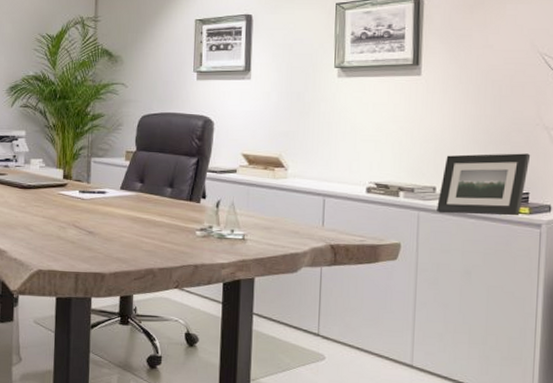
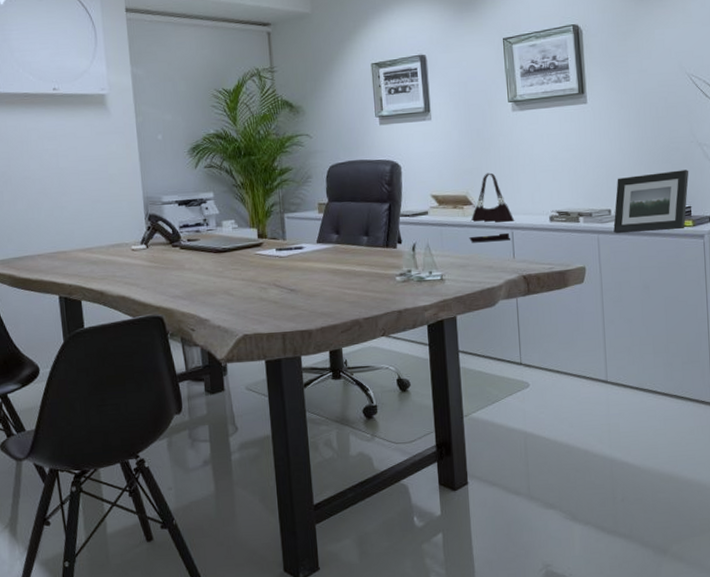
handbag: none [277,137,328,208] -> present [469,172,515,243]

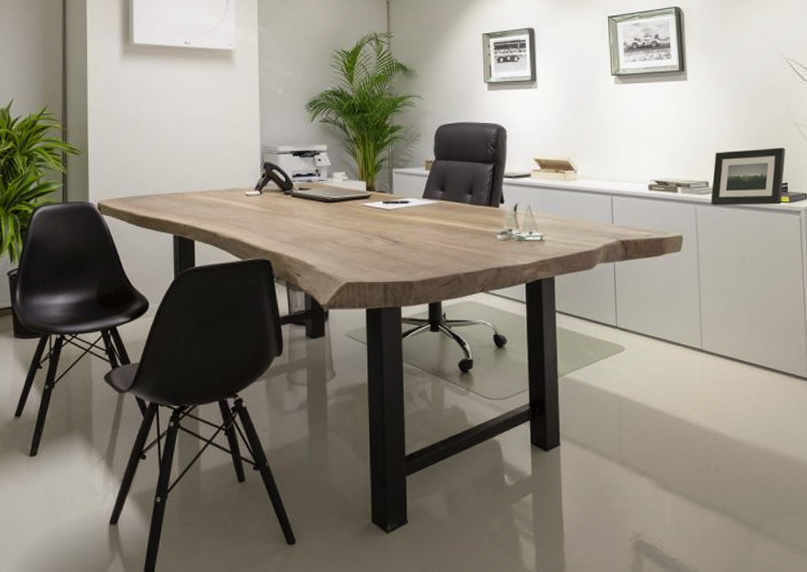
handbag: present [469,172,515,243] -> none [569,140,615,207]

